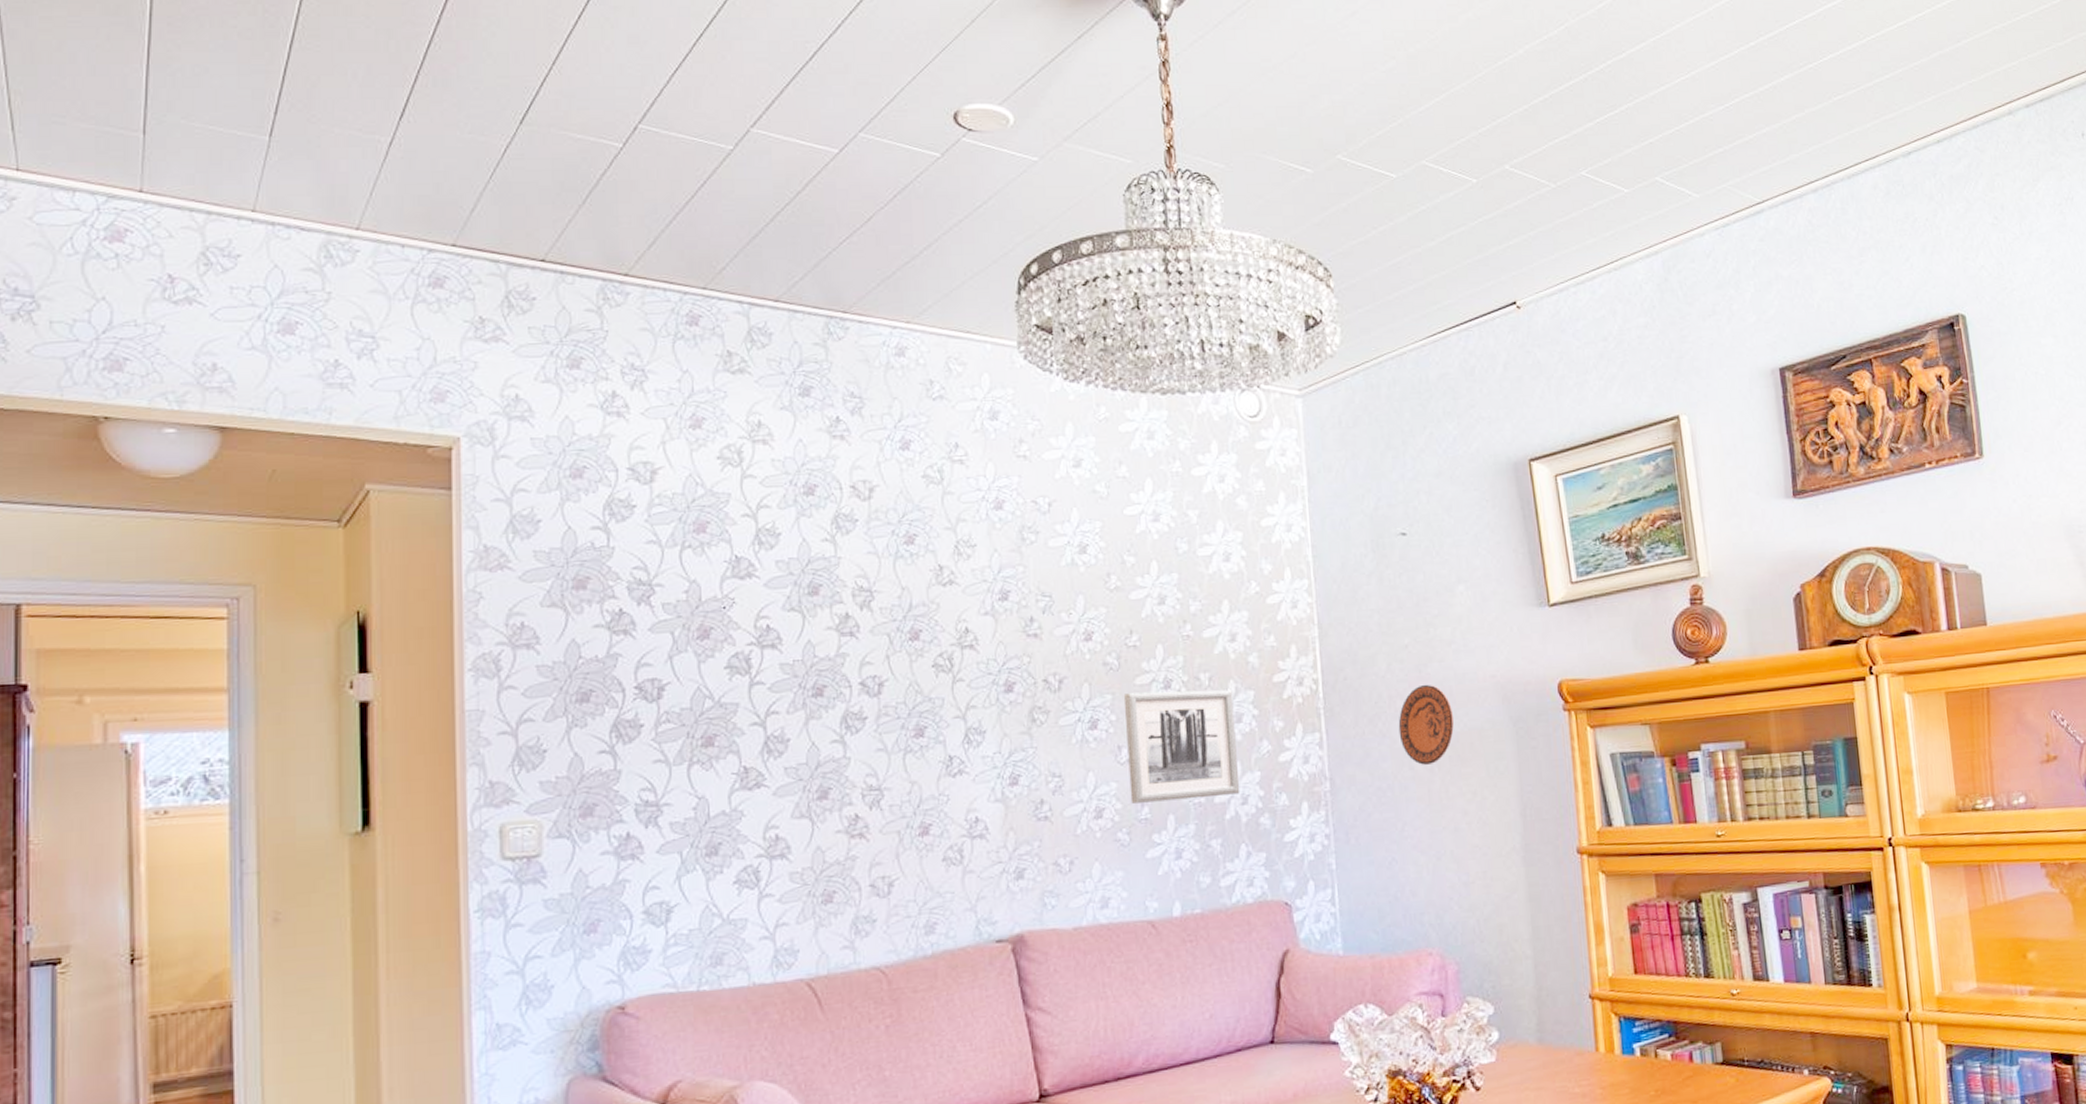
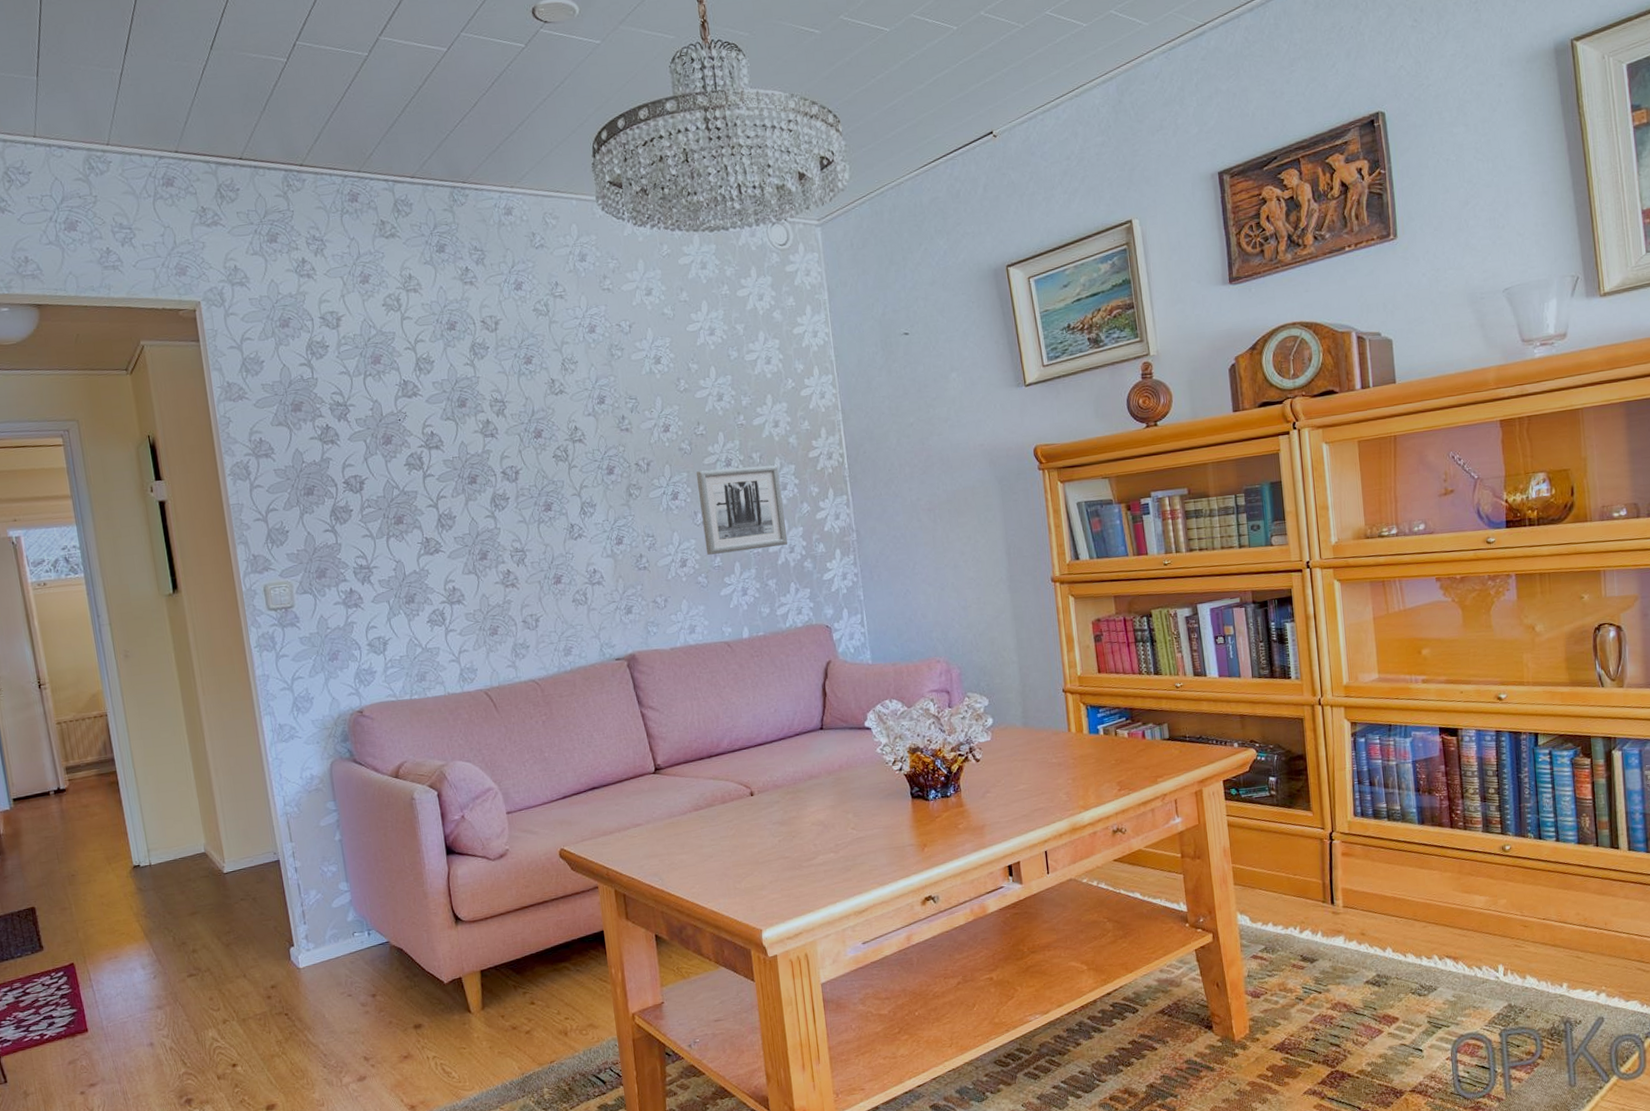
decorative plate: present [1398,684,1454,765] -> none [907,453,951,517]

